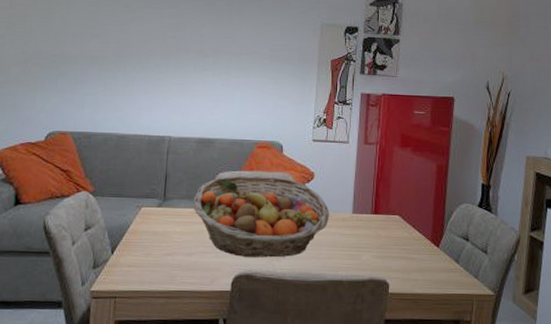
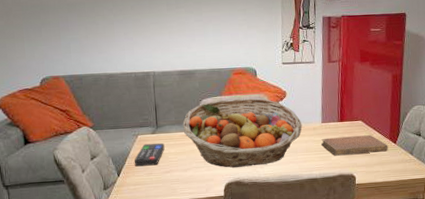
remote control: none [132,218,170,245] -> present [134,142,165,167]
notebook: none [351,232,430,256] -> present [321,135,389,156]

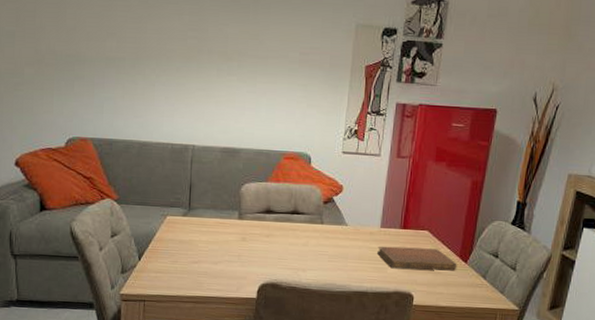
remote control: present [134,142,165,167] -> none [158,226,195,253]
fruit basket: present [183,98,303,168] -> none [219,187,358,268]

